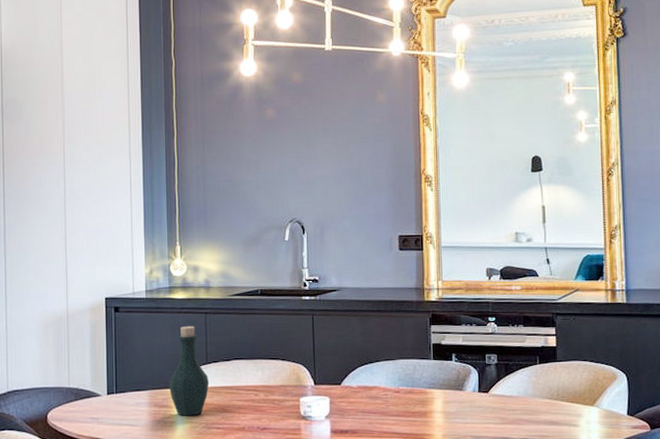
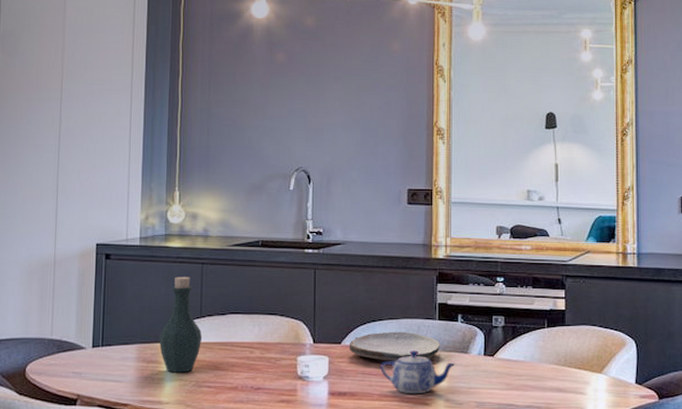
plate: none [348,371,436,400] -> present [349,331,441,361]
teapot: none [379,389,451,431] -> present [380,350,456,395]

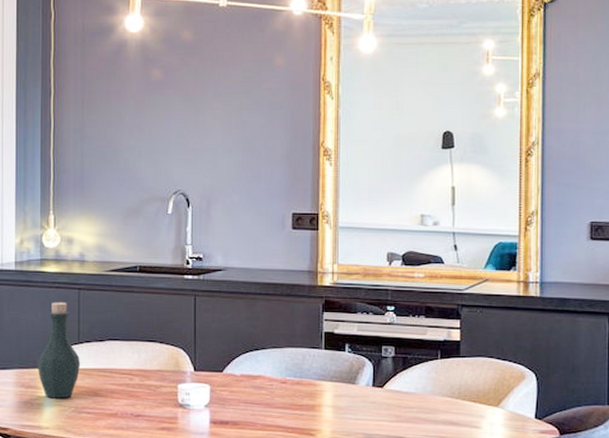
plate: present [349,331,441,361] -> none [231,360,327,391]
teapot: present [380,350,456,395] -> none [263,380,343,425]

